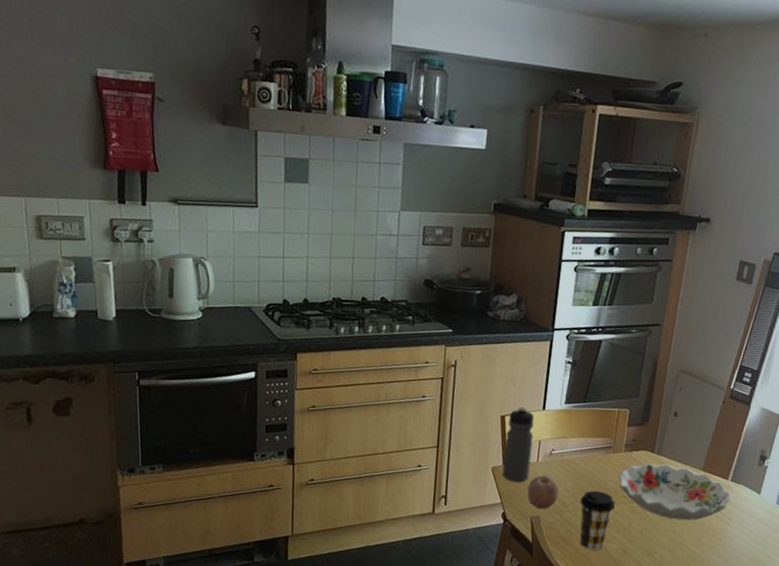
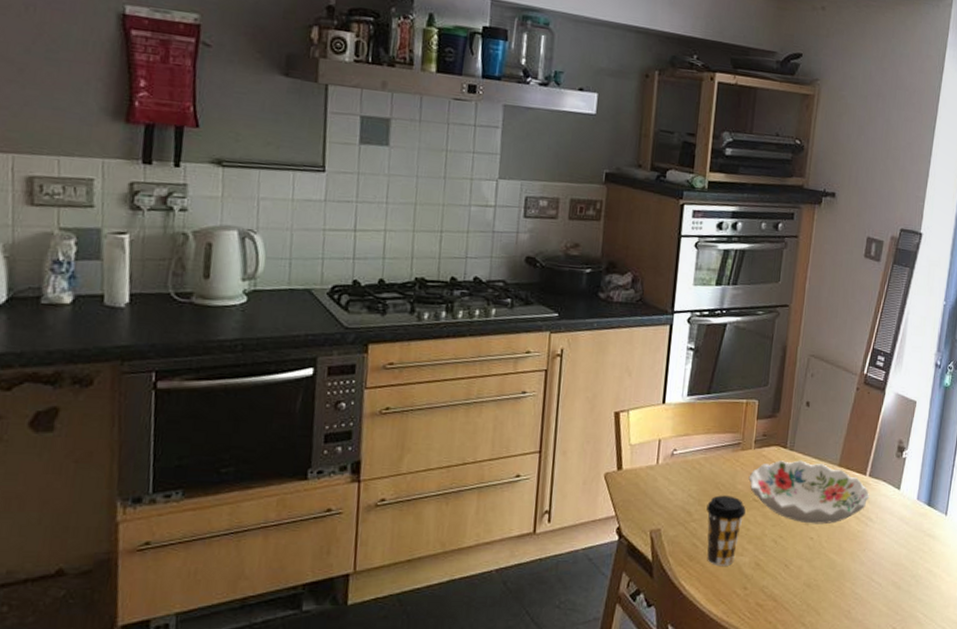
water bottle: present [502,406,535,483] -> none [616,401,653,490]
fruit: present [527,475,559,510] -> none [646,480,683,522]

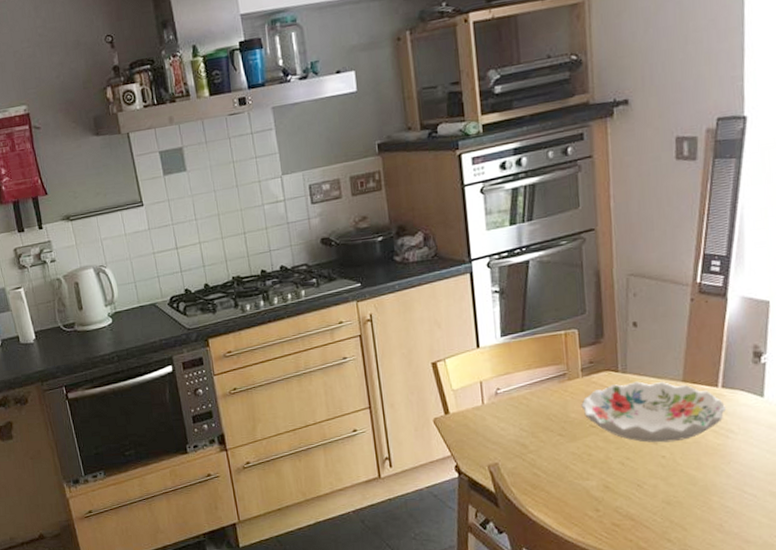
coffee cup: present [706,495,746,566] -> none [541,425,584,492]

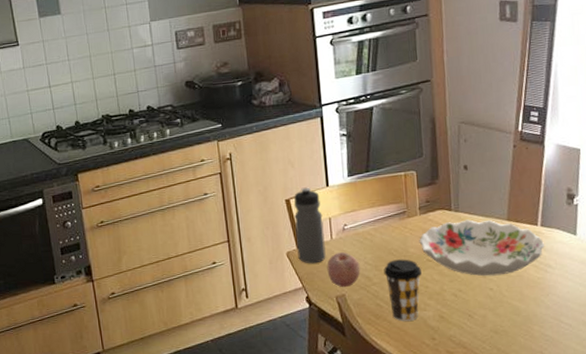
water bottle: none [441,349,477,431] -> present [293,187,326,264]
fruit: none [478,418,515,456] -> present [327,252,361,288]
coffee cup: none [541,425,584,492] -> present [384,259,422,321]

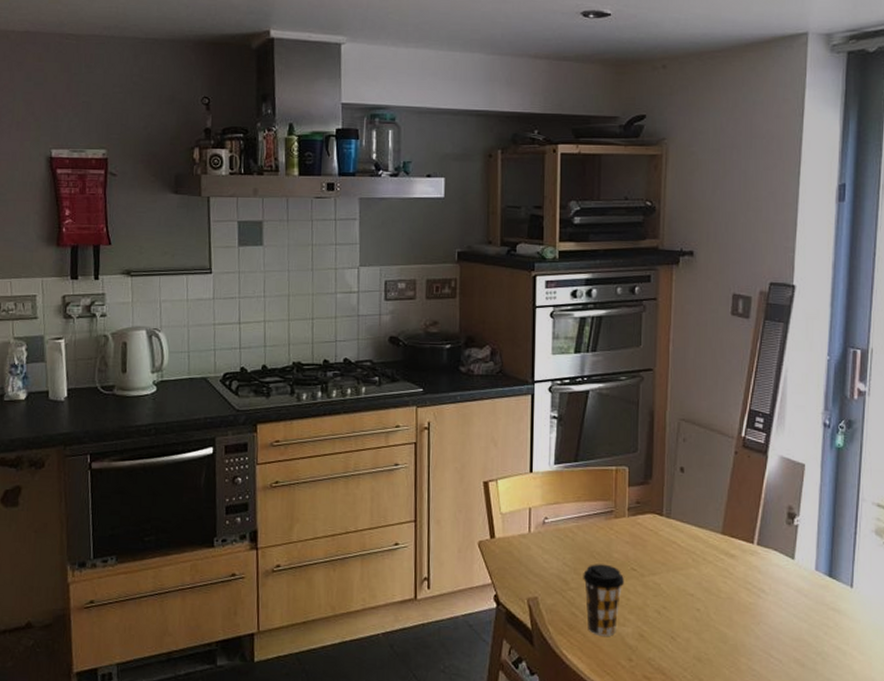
water bottle: present [293,187,326,264] -> none [490,470,522,558]
fruit: present [327,252,361,288] -> none [521,548,557,590]
decorative bowl: present [419,219,545,276] -> none [624,528,760,596]

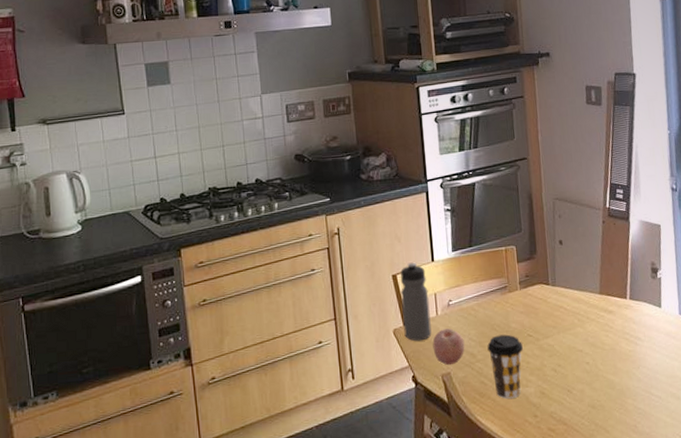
water bottle: none [490,470,522,558] -> present [400,262,432,342]
fruit: none [521,548,557,590] -> present [432,328,465,366]

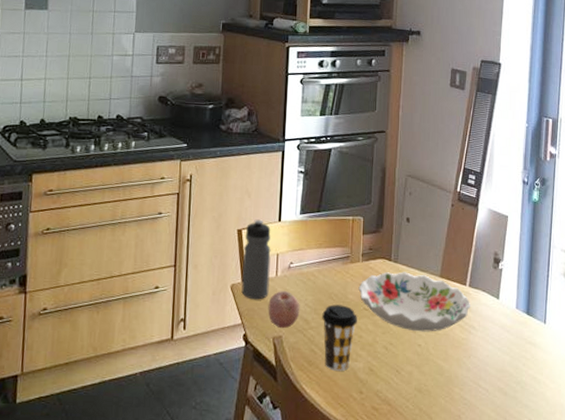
decorative bowl: none [520,293,634,350] -> present [358,272,471,332]

